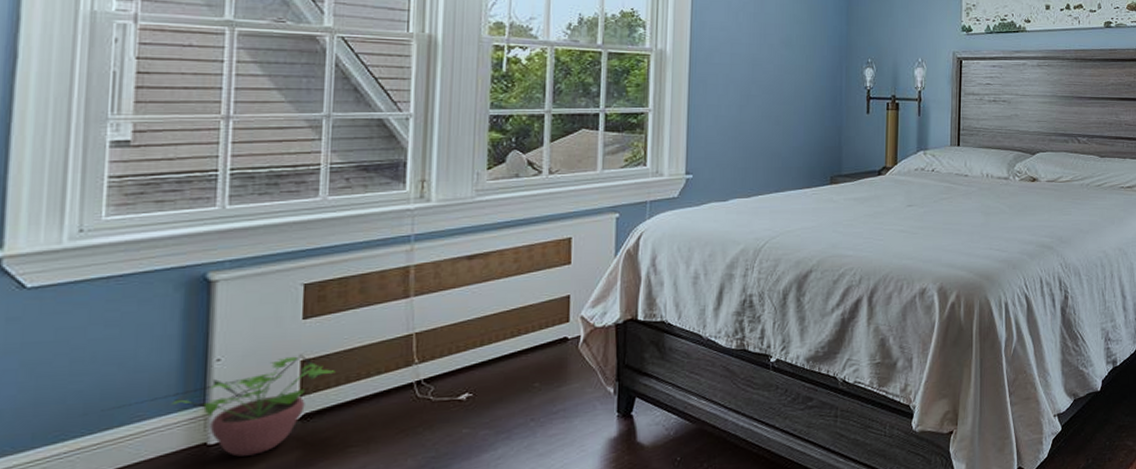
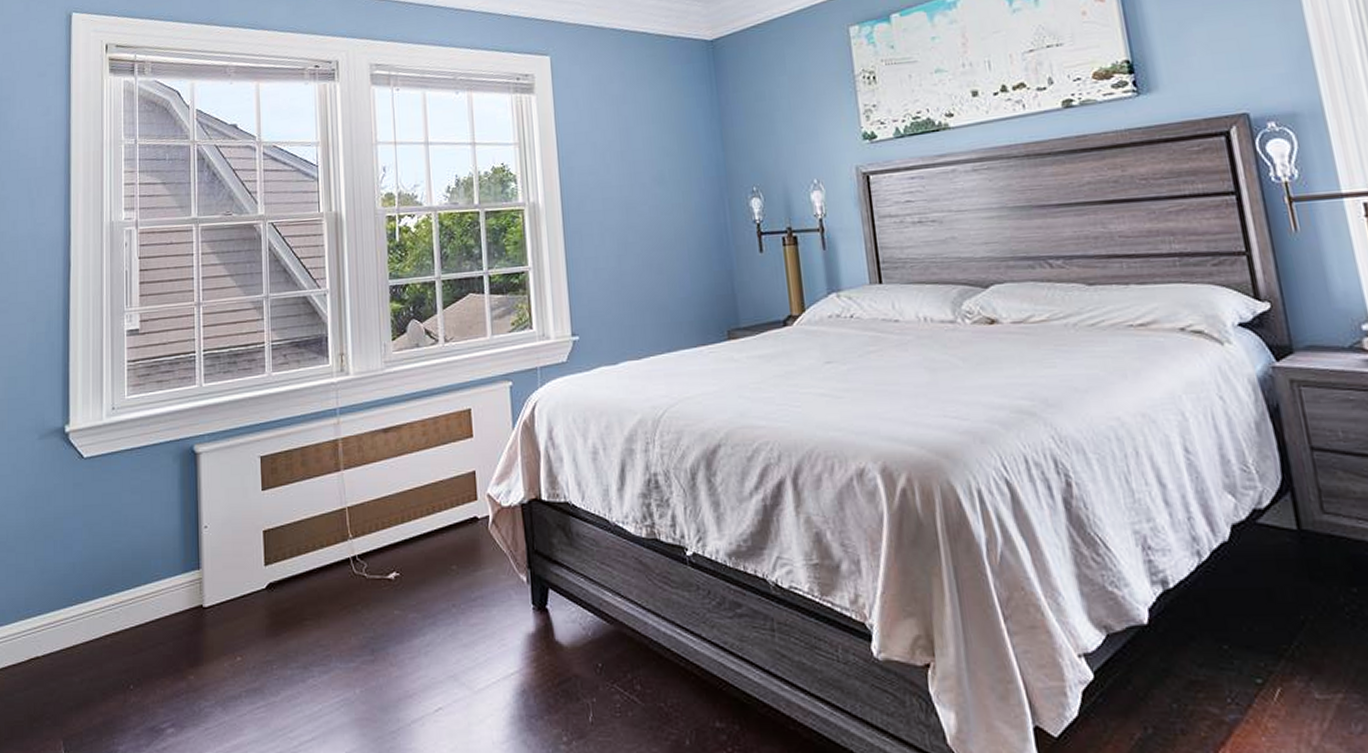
potted plant: present [101,354,336,457] -> none [133,524,289,621]

